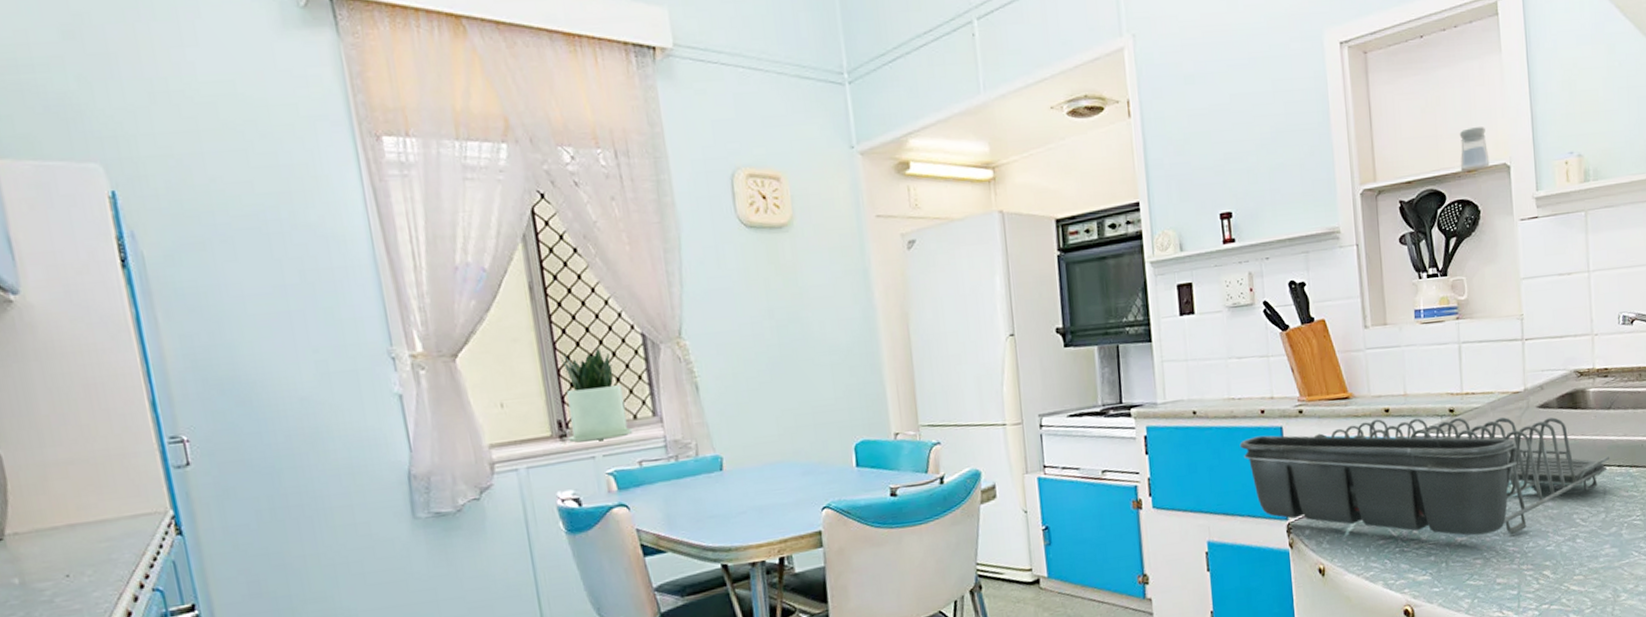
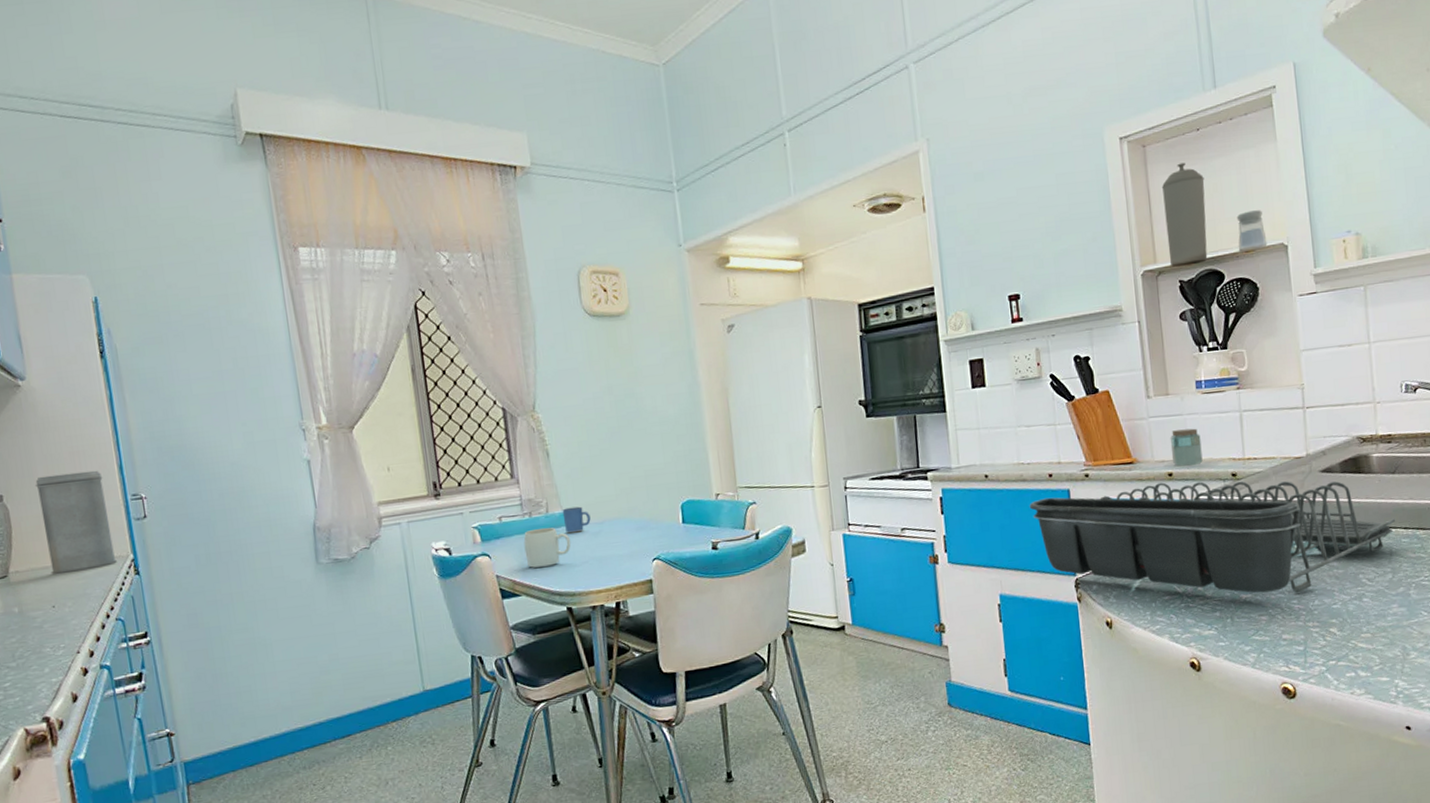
canister: none [37,407,152,537] -> present [35,470,117,575]
planter: present [560,347,635,443] -> none [436,420,496,501]
mug: none [669,472,726,520] -> present [523,527,571,568]
mug: none [714,448,749,480] -> present [562,506,591,534]
canister: none [1382,72,1429,186] -> present [1161,162,1208,267]
peanut butter: none [1387,360,1420,402] -> present [1170,428,1203,467]

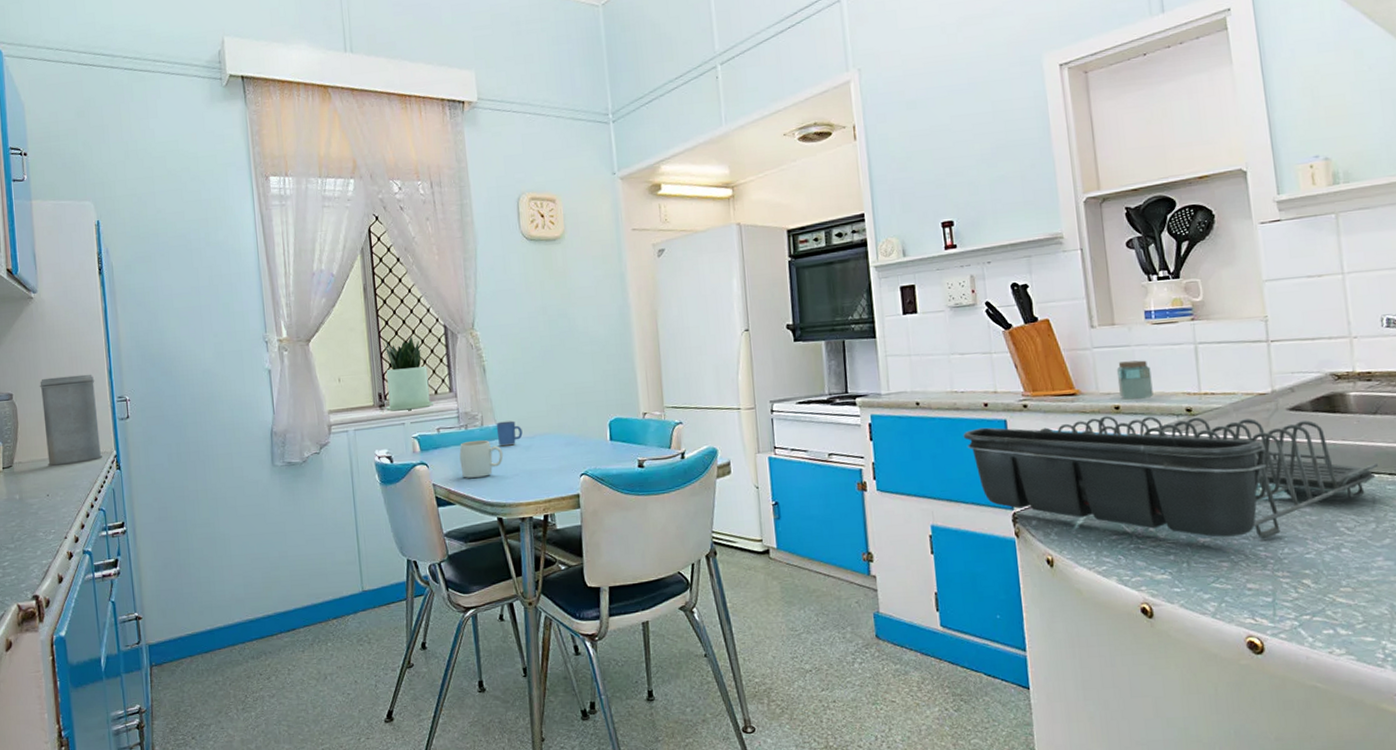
planter: none [436,420,496,501] -> present [383,336,435,412]
canister: present [1161,162,1208,267] -> none [1105,88,1157,194]
salt shaker: present [1236,209,1267,253] -> none [1188,134,1224,179]

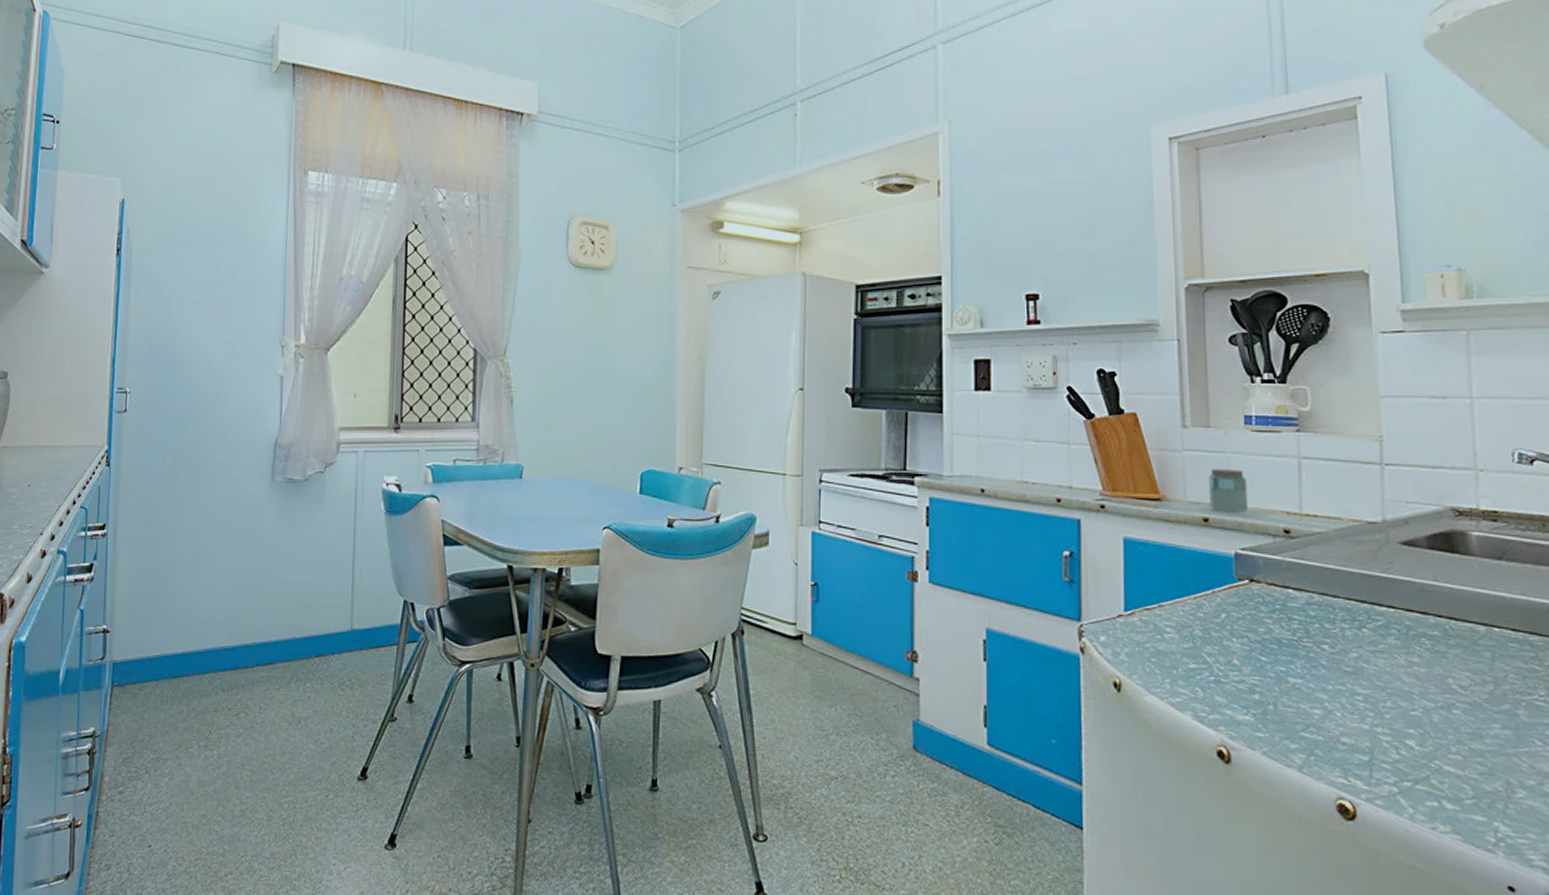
canister: present [40,374,102,467] -> none [33,359,96,456]
planter: present [383,336,435,412] -> none [400,356,455,436]
mug: present [459,439,504,478] -> none [474,477,522,518]
mug: present [496,420,523,447] -> none [517,460,545,487]
dish rack: present [963,416,1379,540] -> none [1030,525,1501,688]

